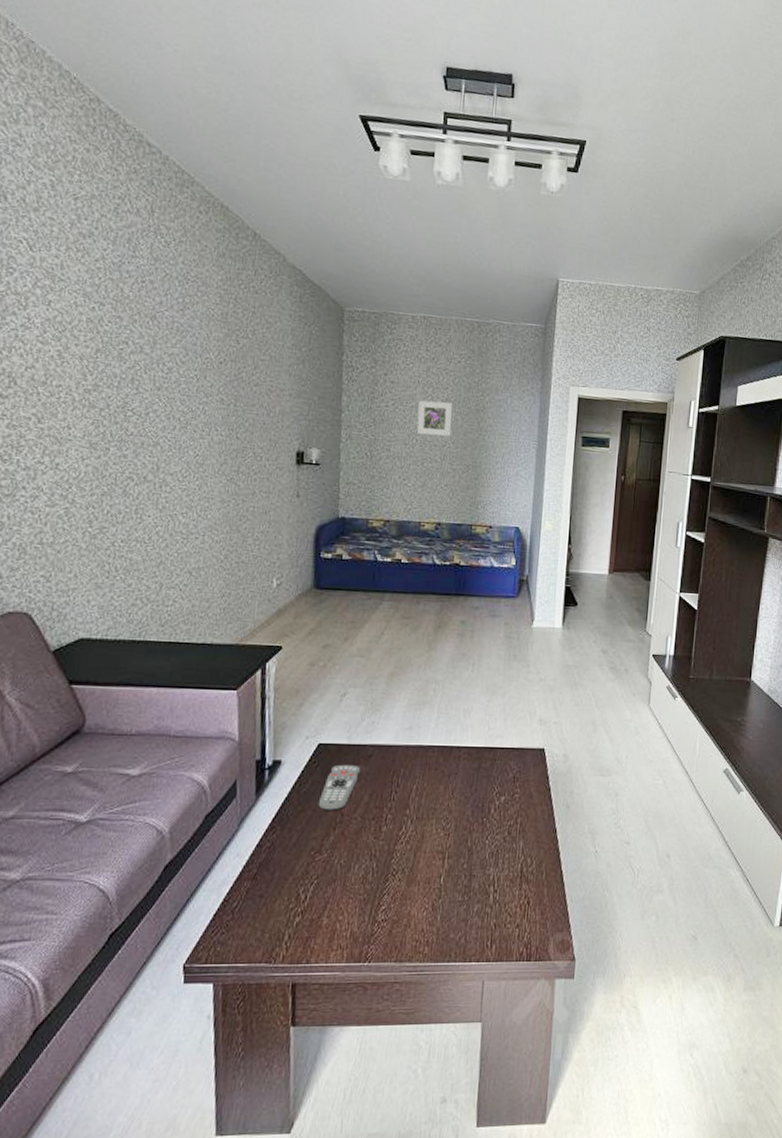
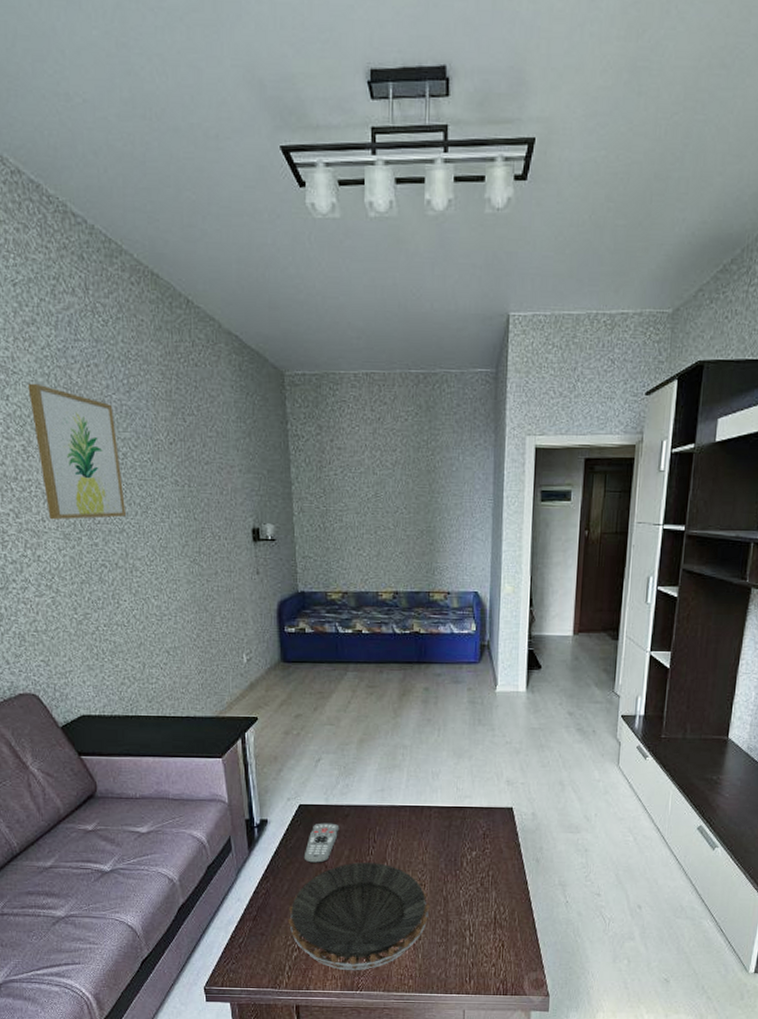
wall art: none [73,291,164,431] -> present [27,383,127,520]
decorative bowl: none [292,809,453,937] -> present [288,862,430,970]
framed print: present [416,400,452,436] -> none [367,465,403,502]

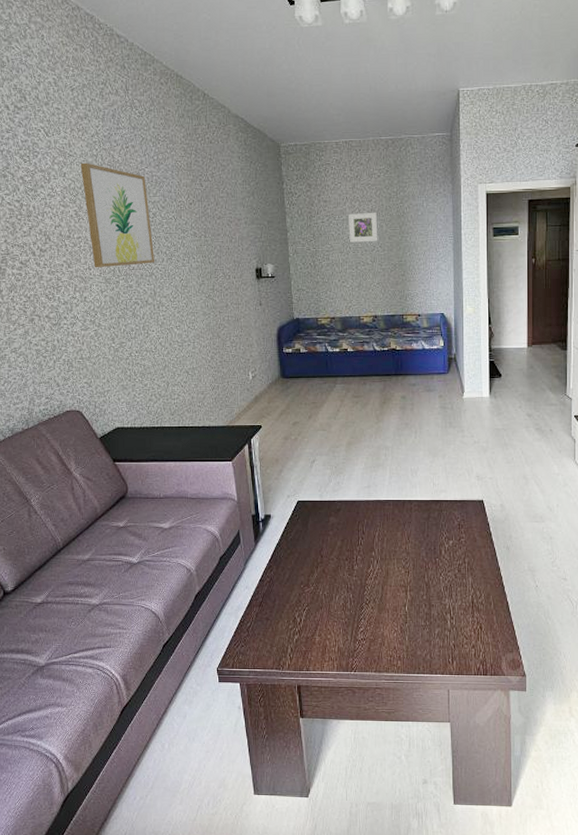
decorative bowl: present [288,862,430,970] -> none [289,552,414,652]
remote control: present [303,823,340,864] -> none [302,517,333,554]
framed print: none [367,465,403,502] -> present [349,213,378,243]

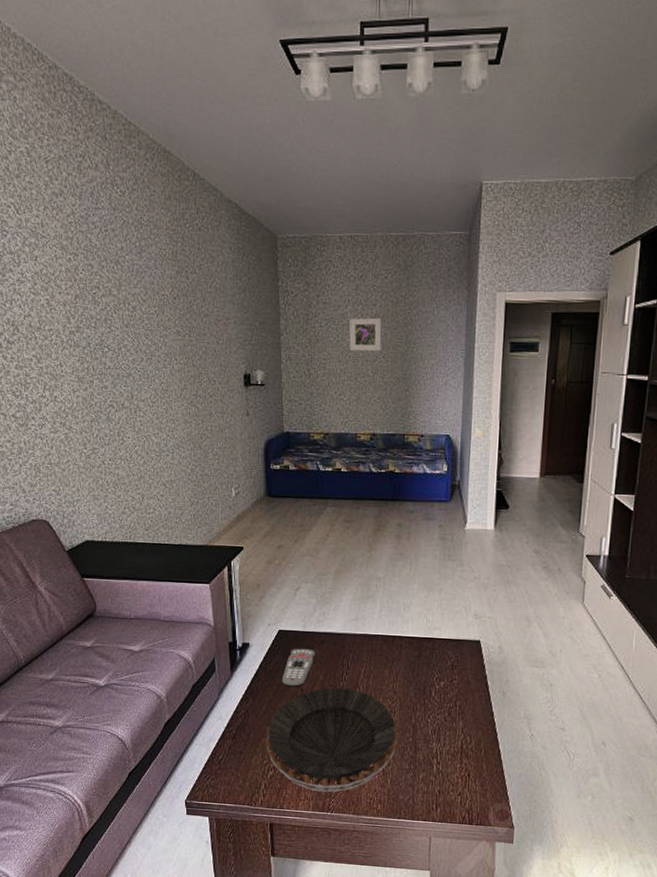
wall art: present [80,162,155,268] -> none [54,246,134,365]
decorative bowl: none [289,552,414,652] -> present [265,687,399,792]
remote control: none [302,517,333,554] -> present [281,648,316,687]

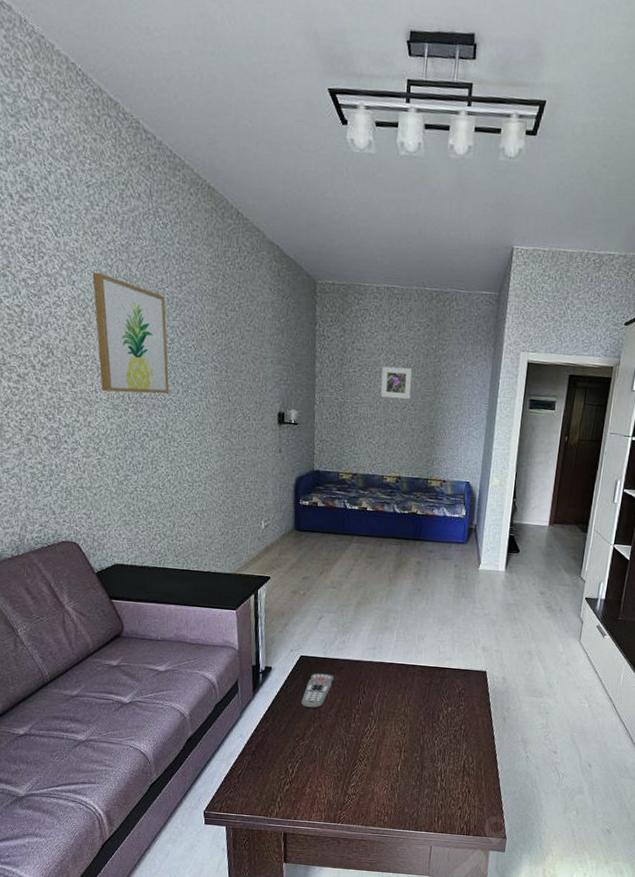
wall art: none [54,246,134,365] -> present [92,272,170,394]
decorative bowl: present [265,687,399,792] -> none [282,710,408,805]

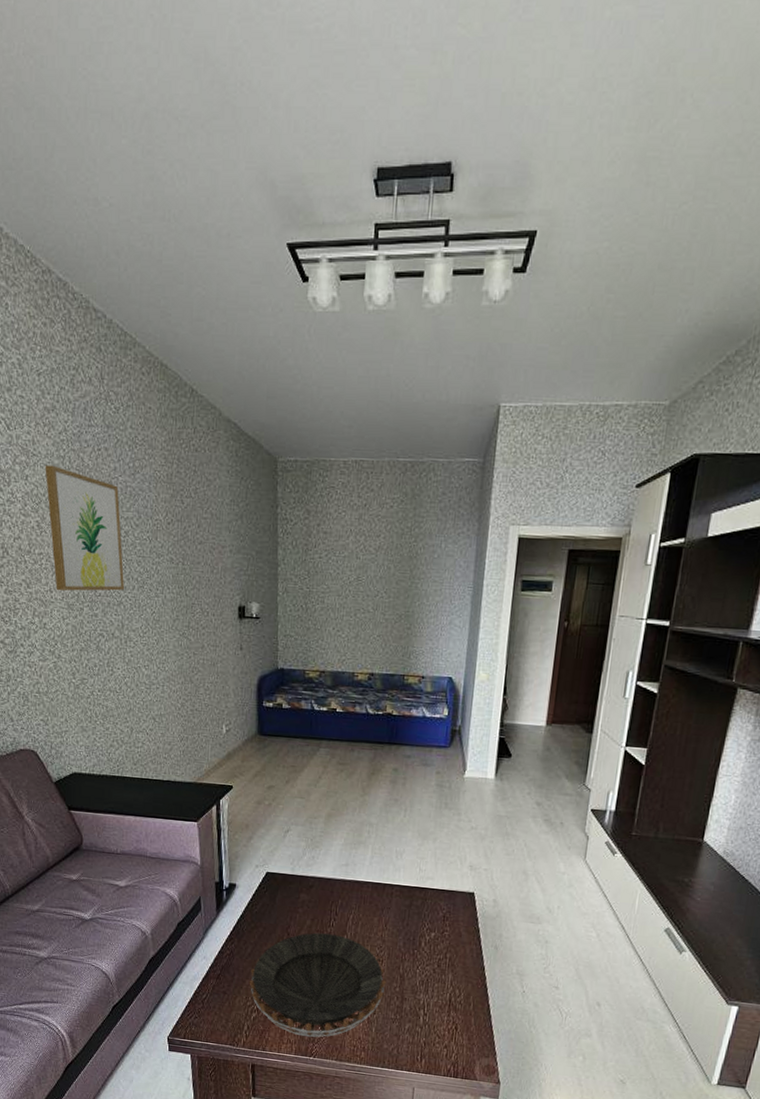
decorative bowl: none [282,710,408,805] -> present [249,932,386,1038]
remote control: present [301,673,334,709] -> none [267,891,303,931]
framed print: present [380,366,412,399] -> none [349,549,385,586]

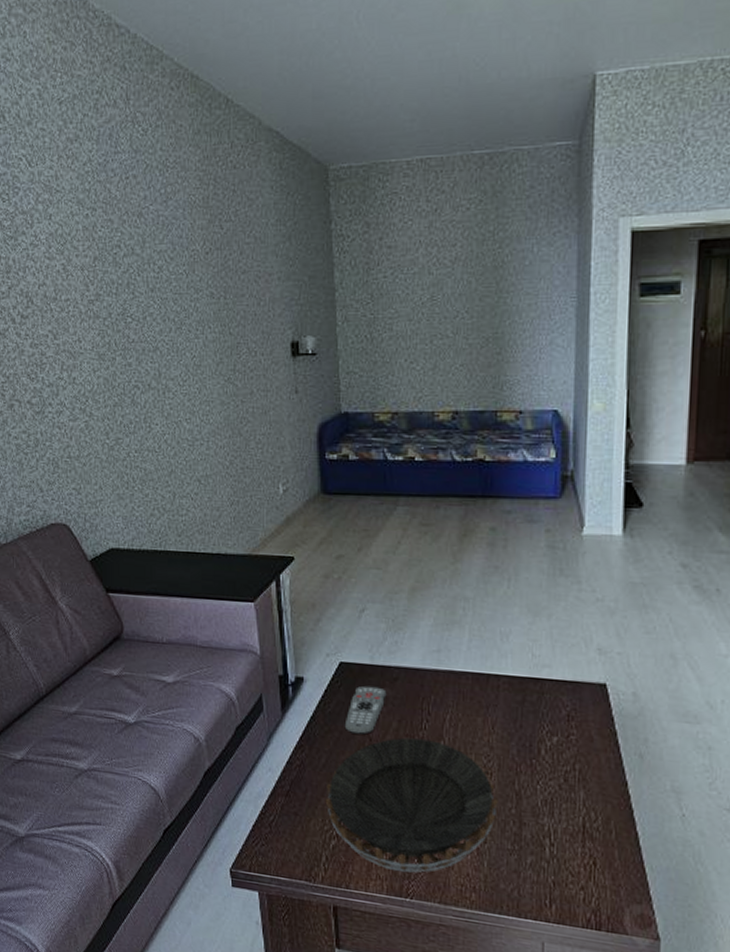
wall art: present [45,465,125,592] -> none [69,200,161,340]
remote control: none [267,891,303,931] -> present [344,685,387,735]

